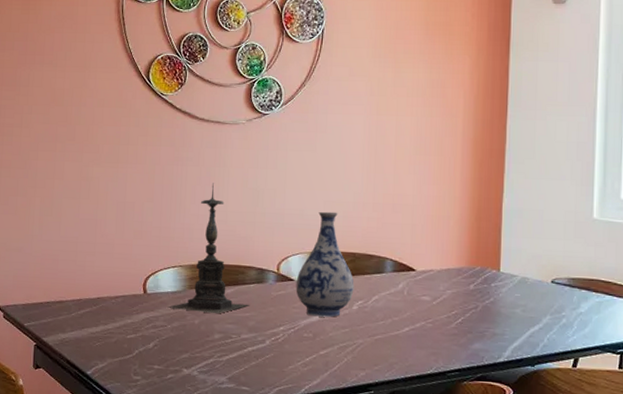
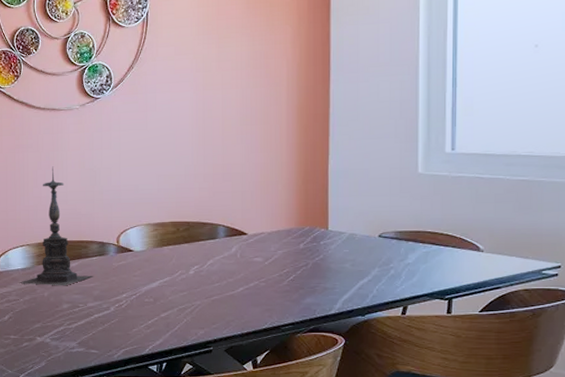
vase: present [296,211,355,317] -> none [135,185,190,283]

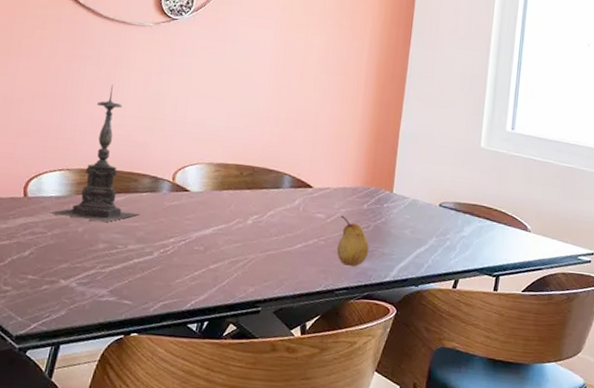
fruit: none [277,257,310,304] -> present [337,215,370,267]

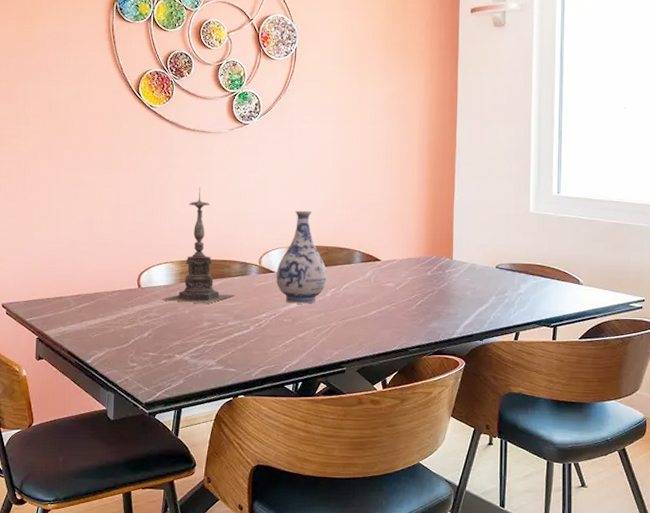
vase: none [190,122,251,231] -> present [276,210,328,304]
fruit: present [337,215,370,267] -> none [407,283,436,328]

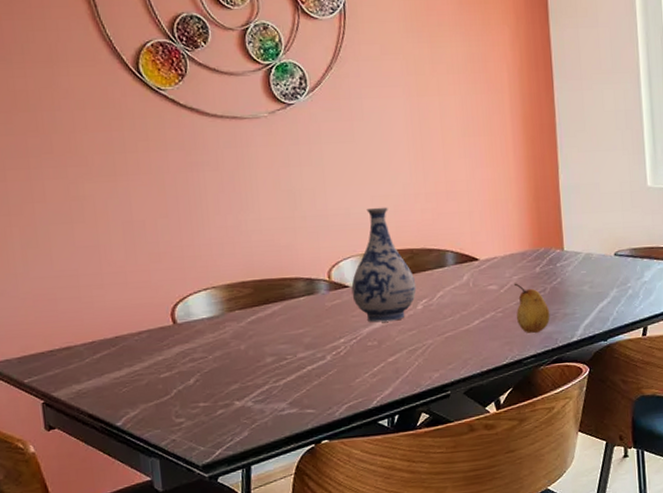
candle holder: present [160,186,235,305] -> none [205,188,302,337]
fruit: none [407,283,436,328] -> present [513,283,550,334]

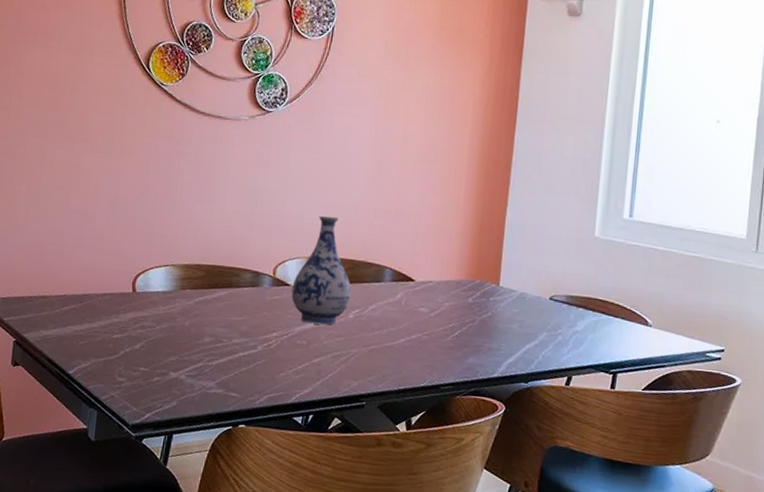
fruit: present [513,283,550,334] -> none [441,309,476,363]

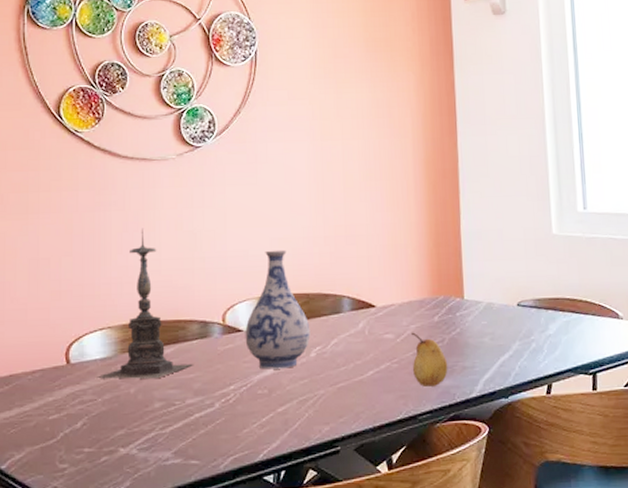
candle holder: none [157,180,242,317] -> present [96,228,193,379]
fruit: none [441,309,476,363] -> present [410,332,448,388]

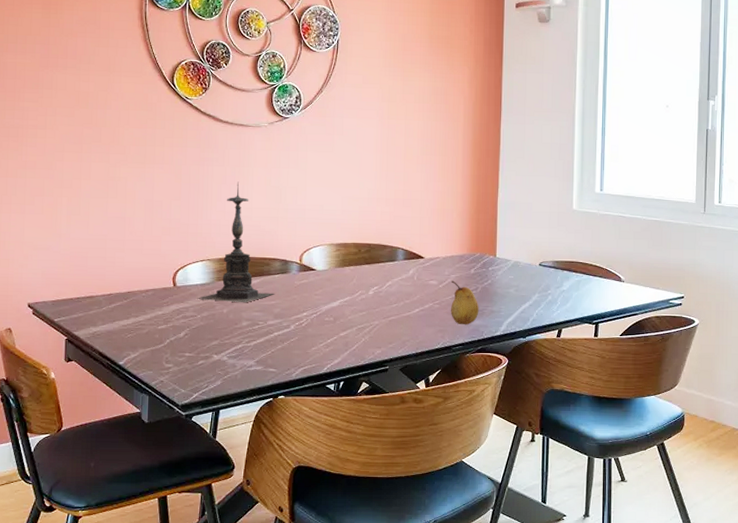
vase: present [245,249,311,370] -> none [317,207,370,302]

